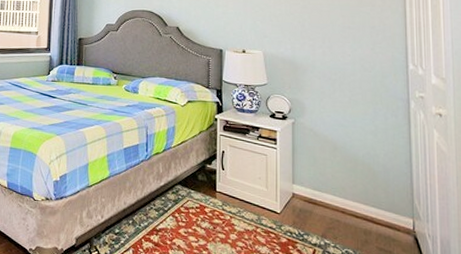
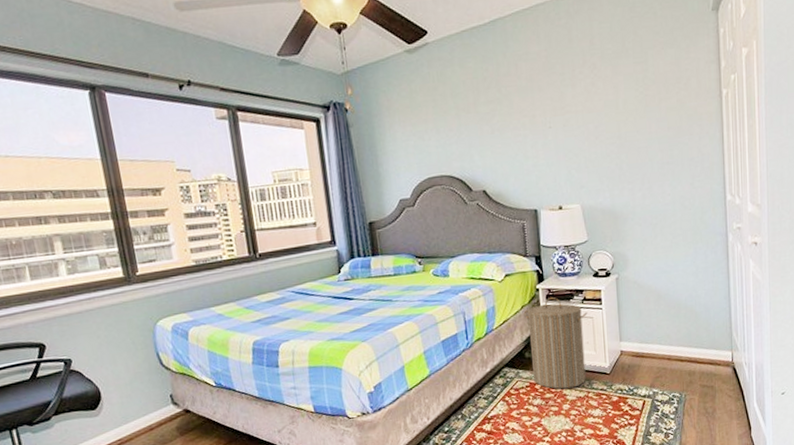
laundry hamper: none [200,128,262,220] -> present [523,297,588,390]

